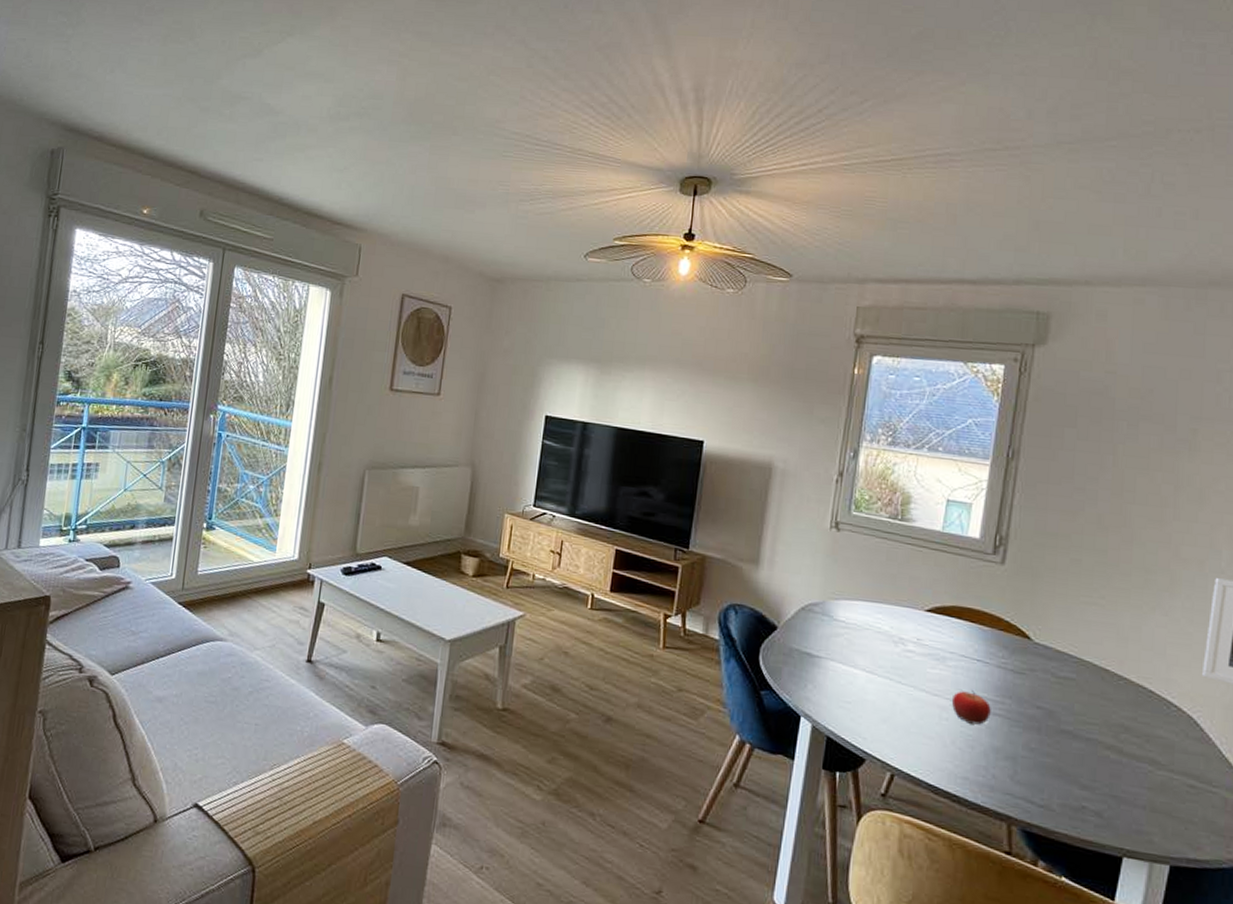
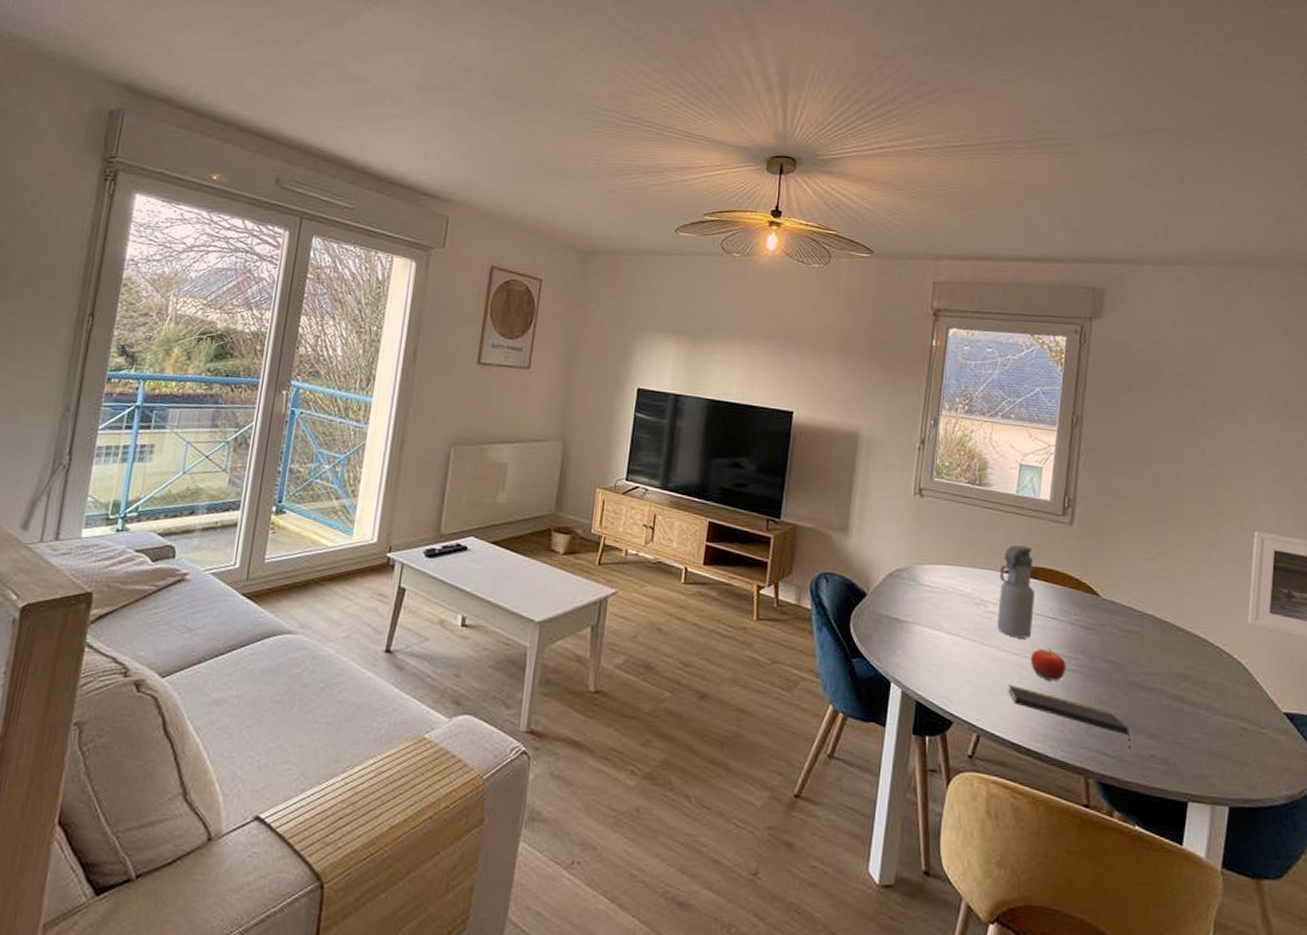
water bottle: none [916,583,959,680] -> present [997,545,1034,639]
notepad: none [926,726,1061,799] -> present [1008,685,1131,749]

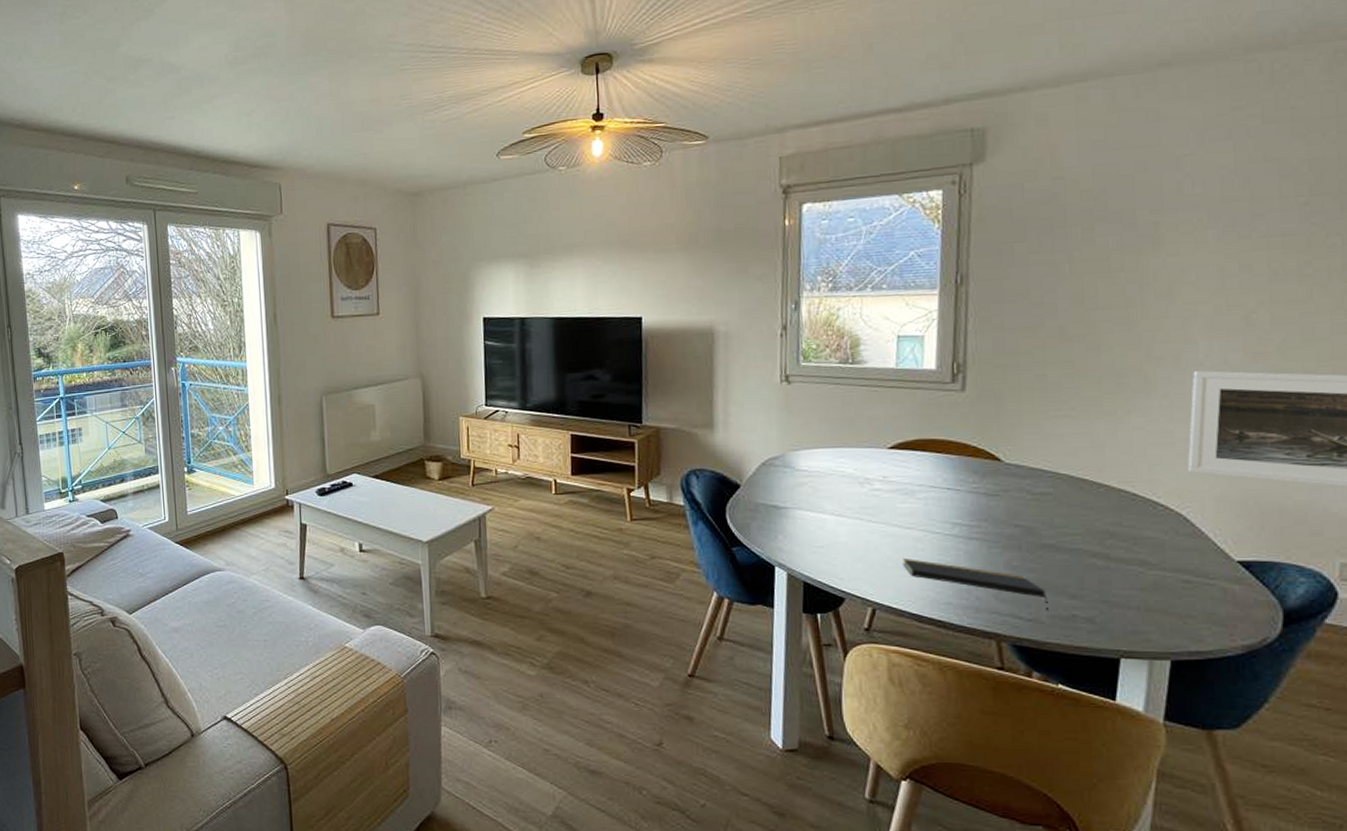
water bottle: present [997,545,1034,639] -> none [884,419,926,512]
fruit: present [1031,646,1066,681] -> none [926,517,967,551]

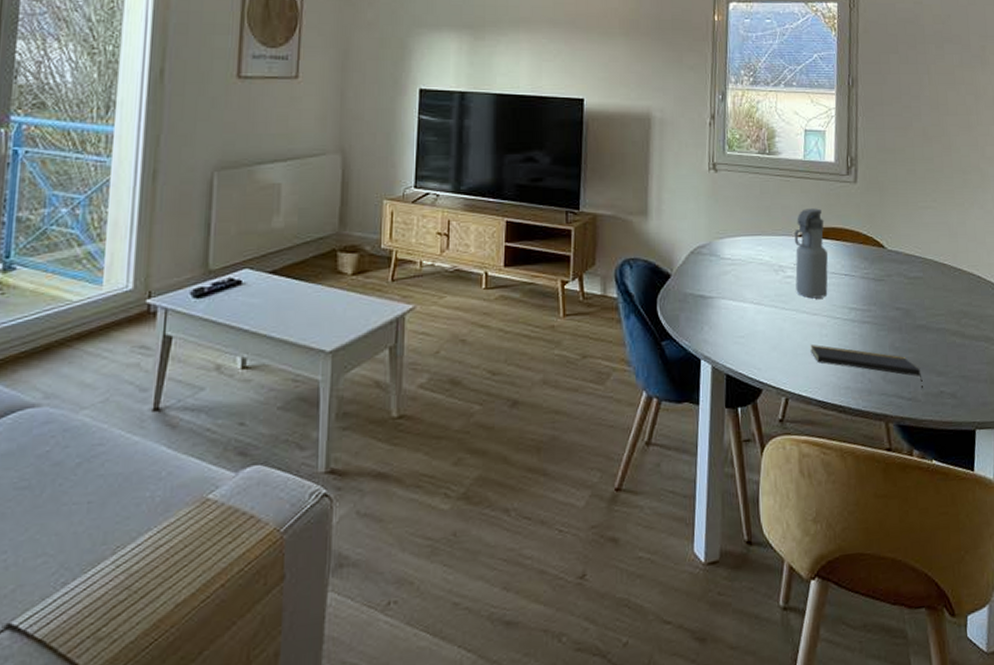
water bottle: none [884,419,926,512] -> present [795,208,828,299]

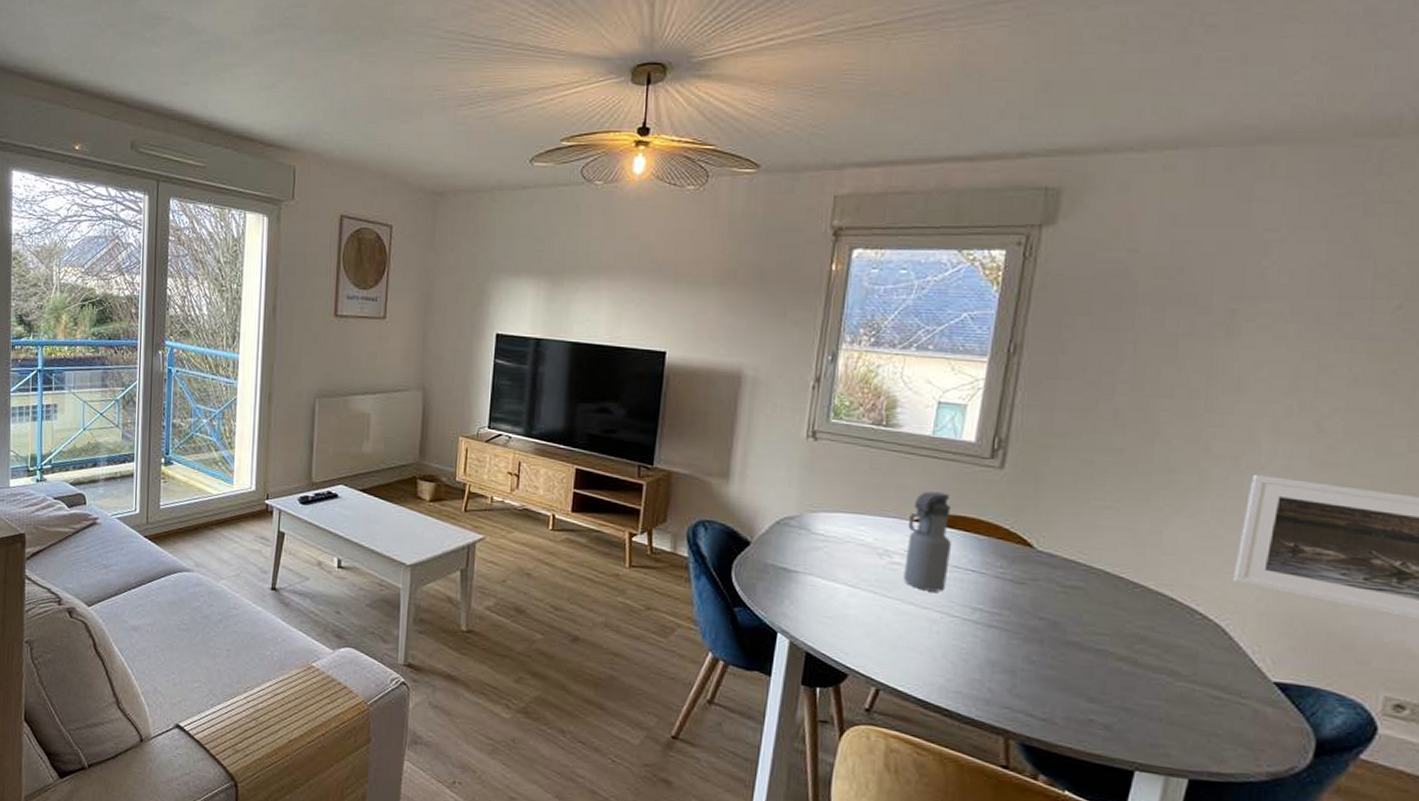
notepad: present [810,344,923,389] -> none [914,639,1065,712]

